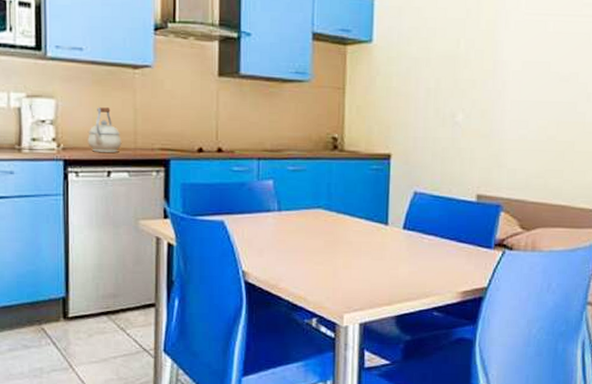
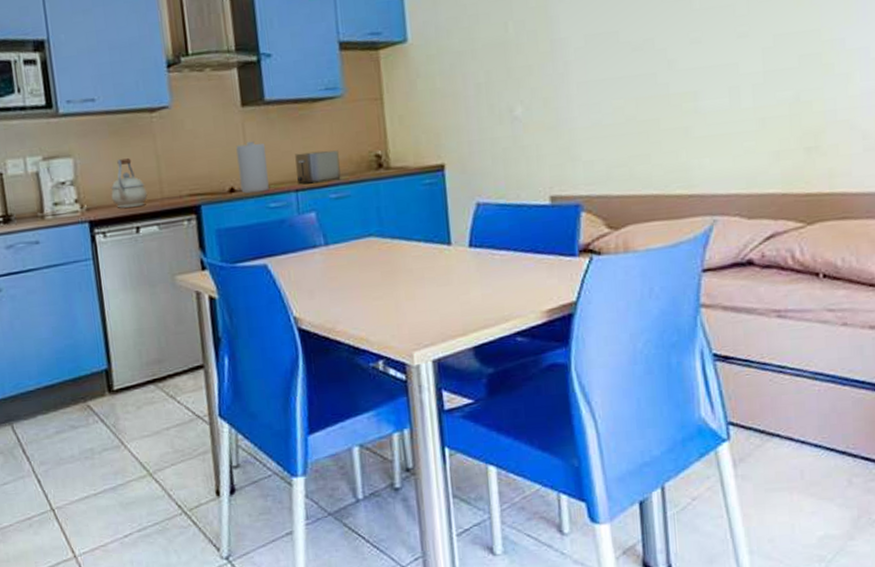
paper towel holder: none [209,108,236,156] -> present [236,141,269,194]
toaster: none [260,126,301,155] -> present [295,150,341,184]

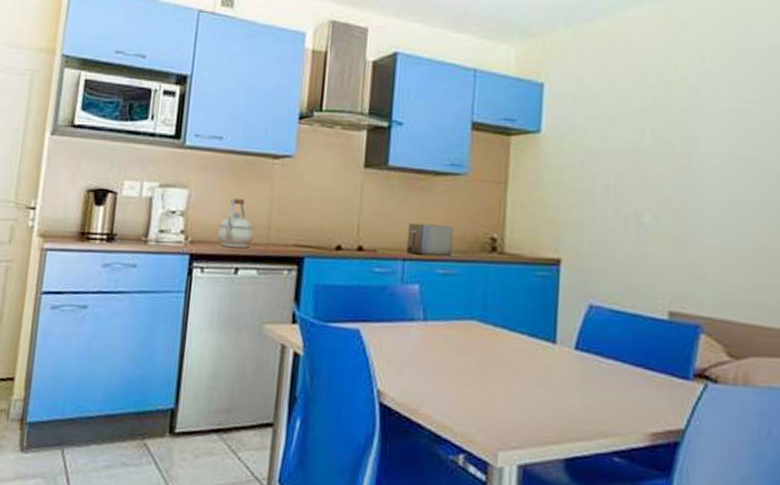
paper towel holder: present [236,141,269,194] -> none [348,202,381,255]

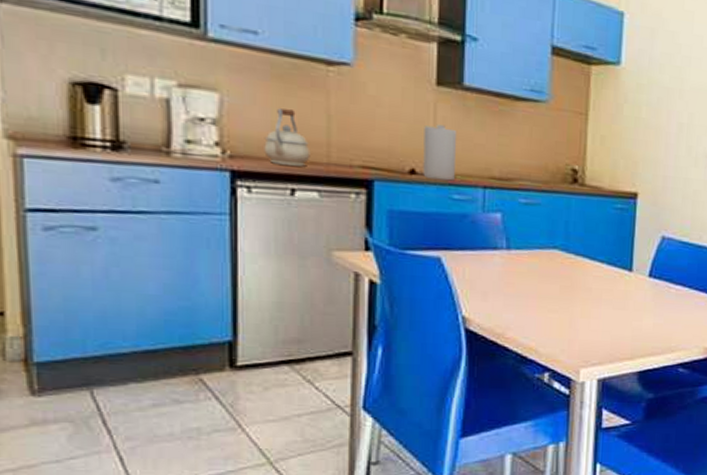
paper towel holder: none [348,202,381,255] -> present [423,124,457,181]
toaster: present [406,223,455,257] -> none [486,149,536,186]

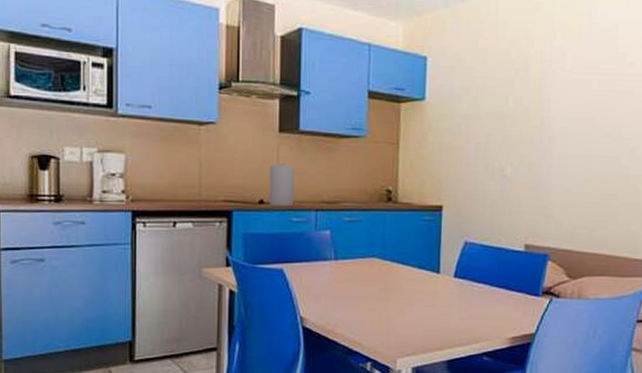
kettle: present [264,108,311,167] -> none [155,161,187,205]

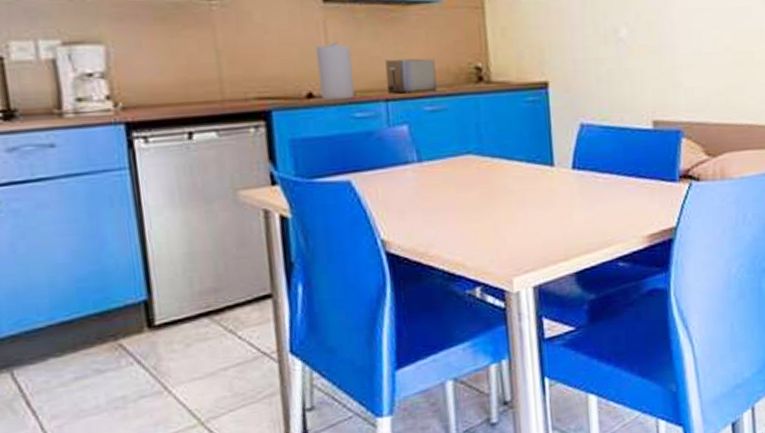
toaster: none [318,179,357,207] -> present [385,58,437,94]

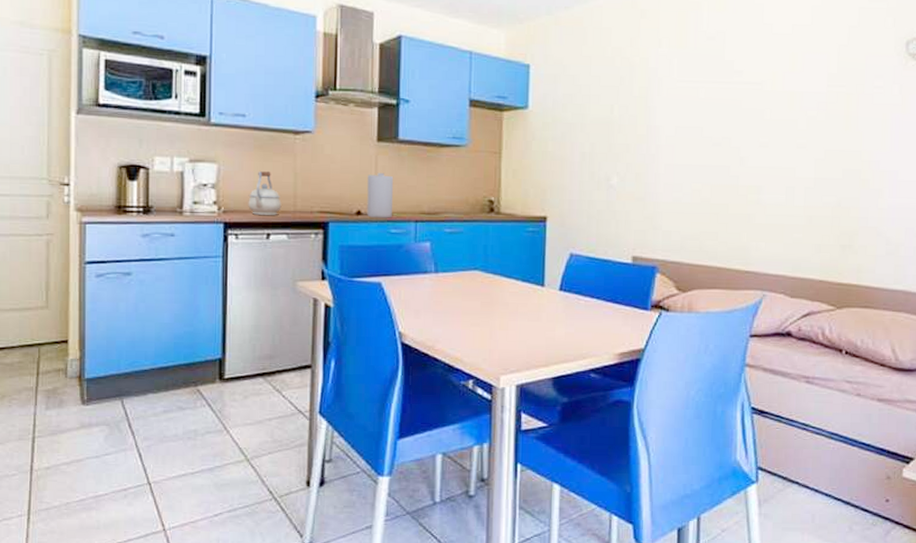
kettle: none [154,51,204,110] -> present [248,171,282,216]
toaster: present [385,58,437,94] -> none [417,189,458,218]

